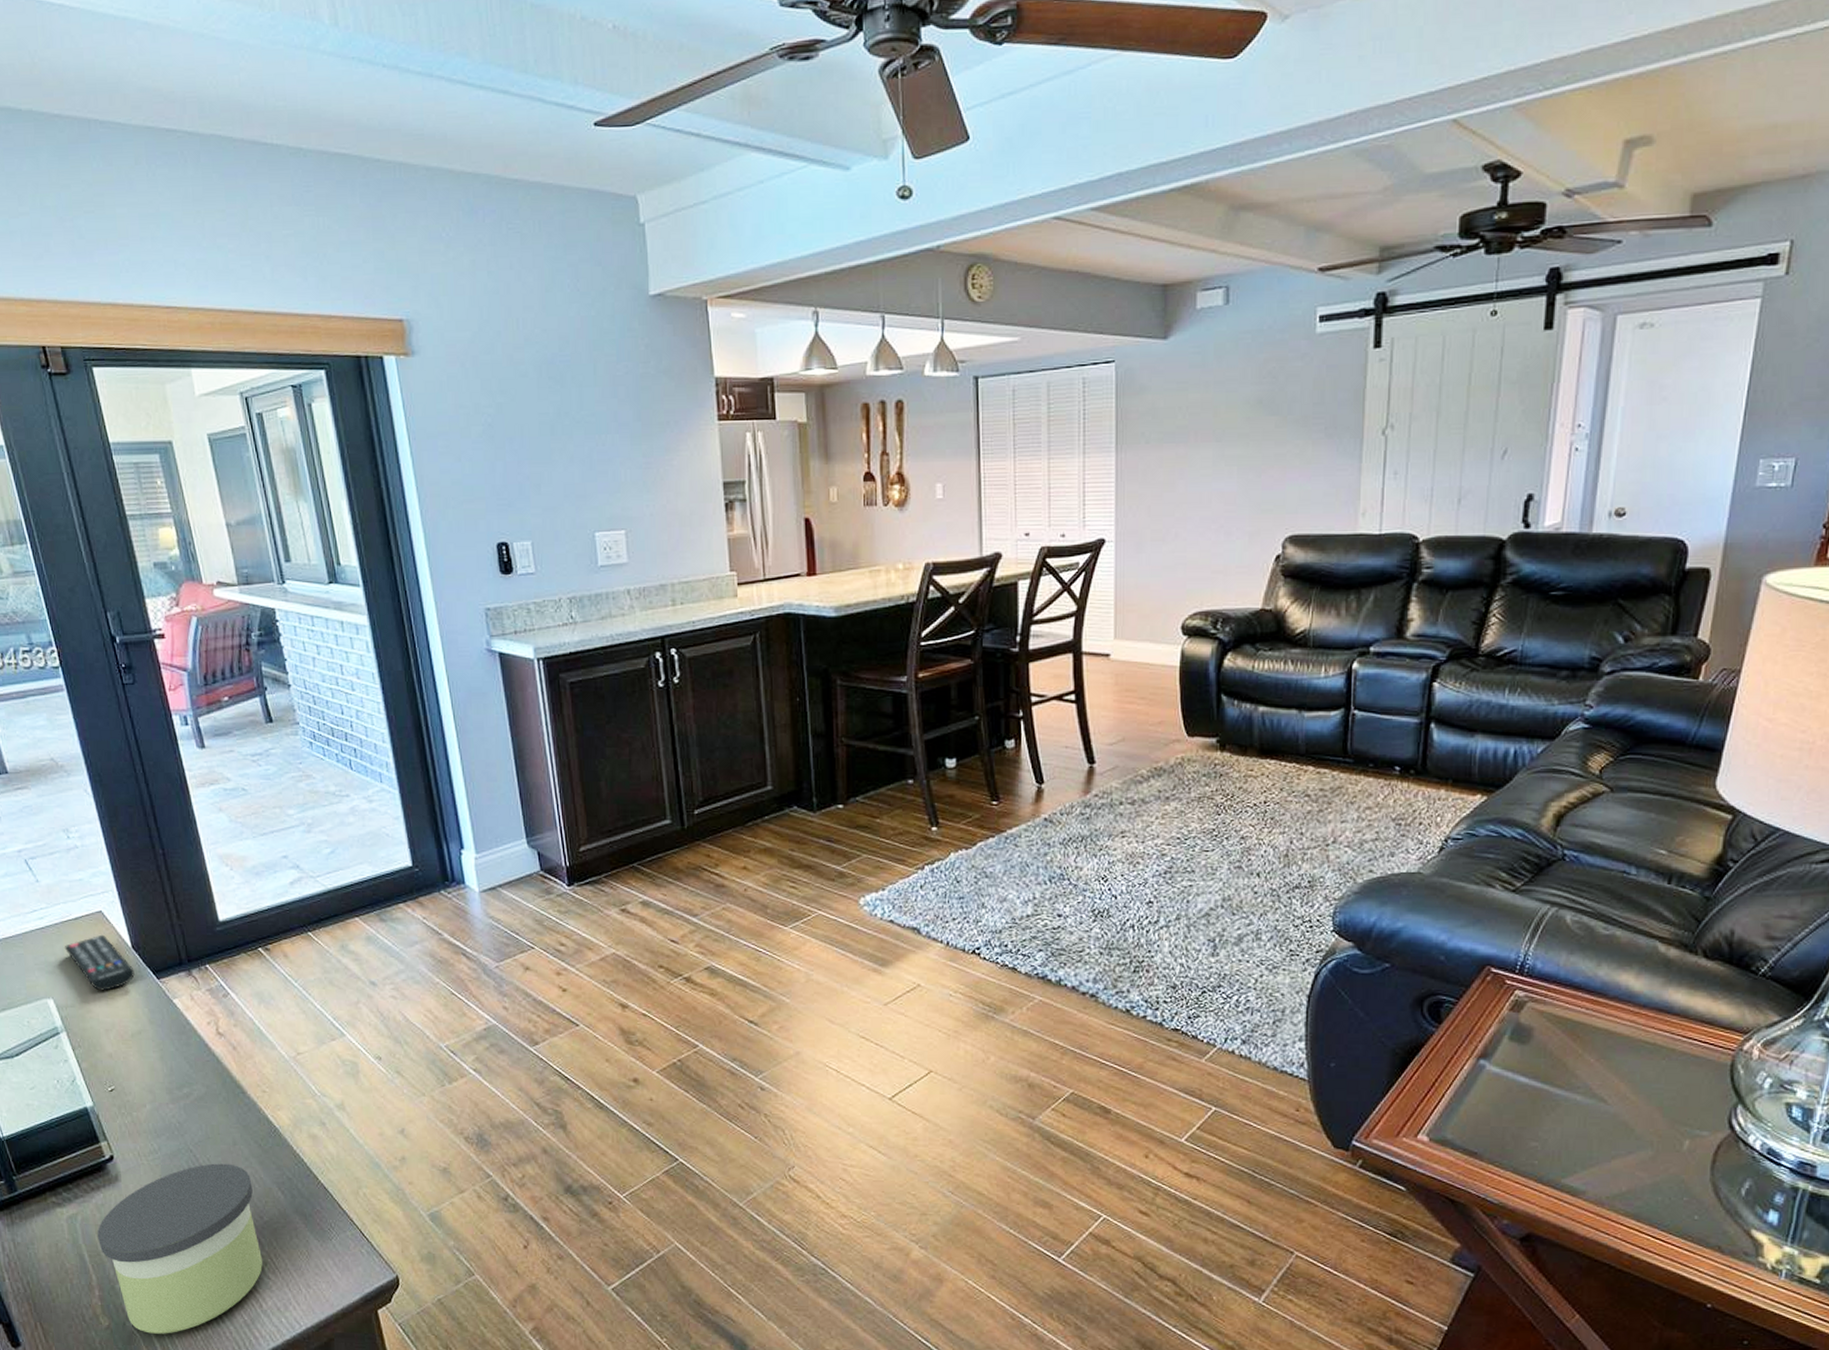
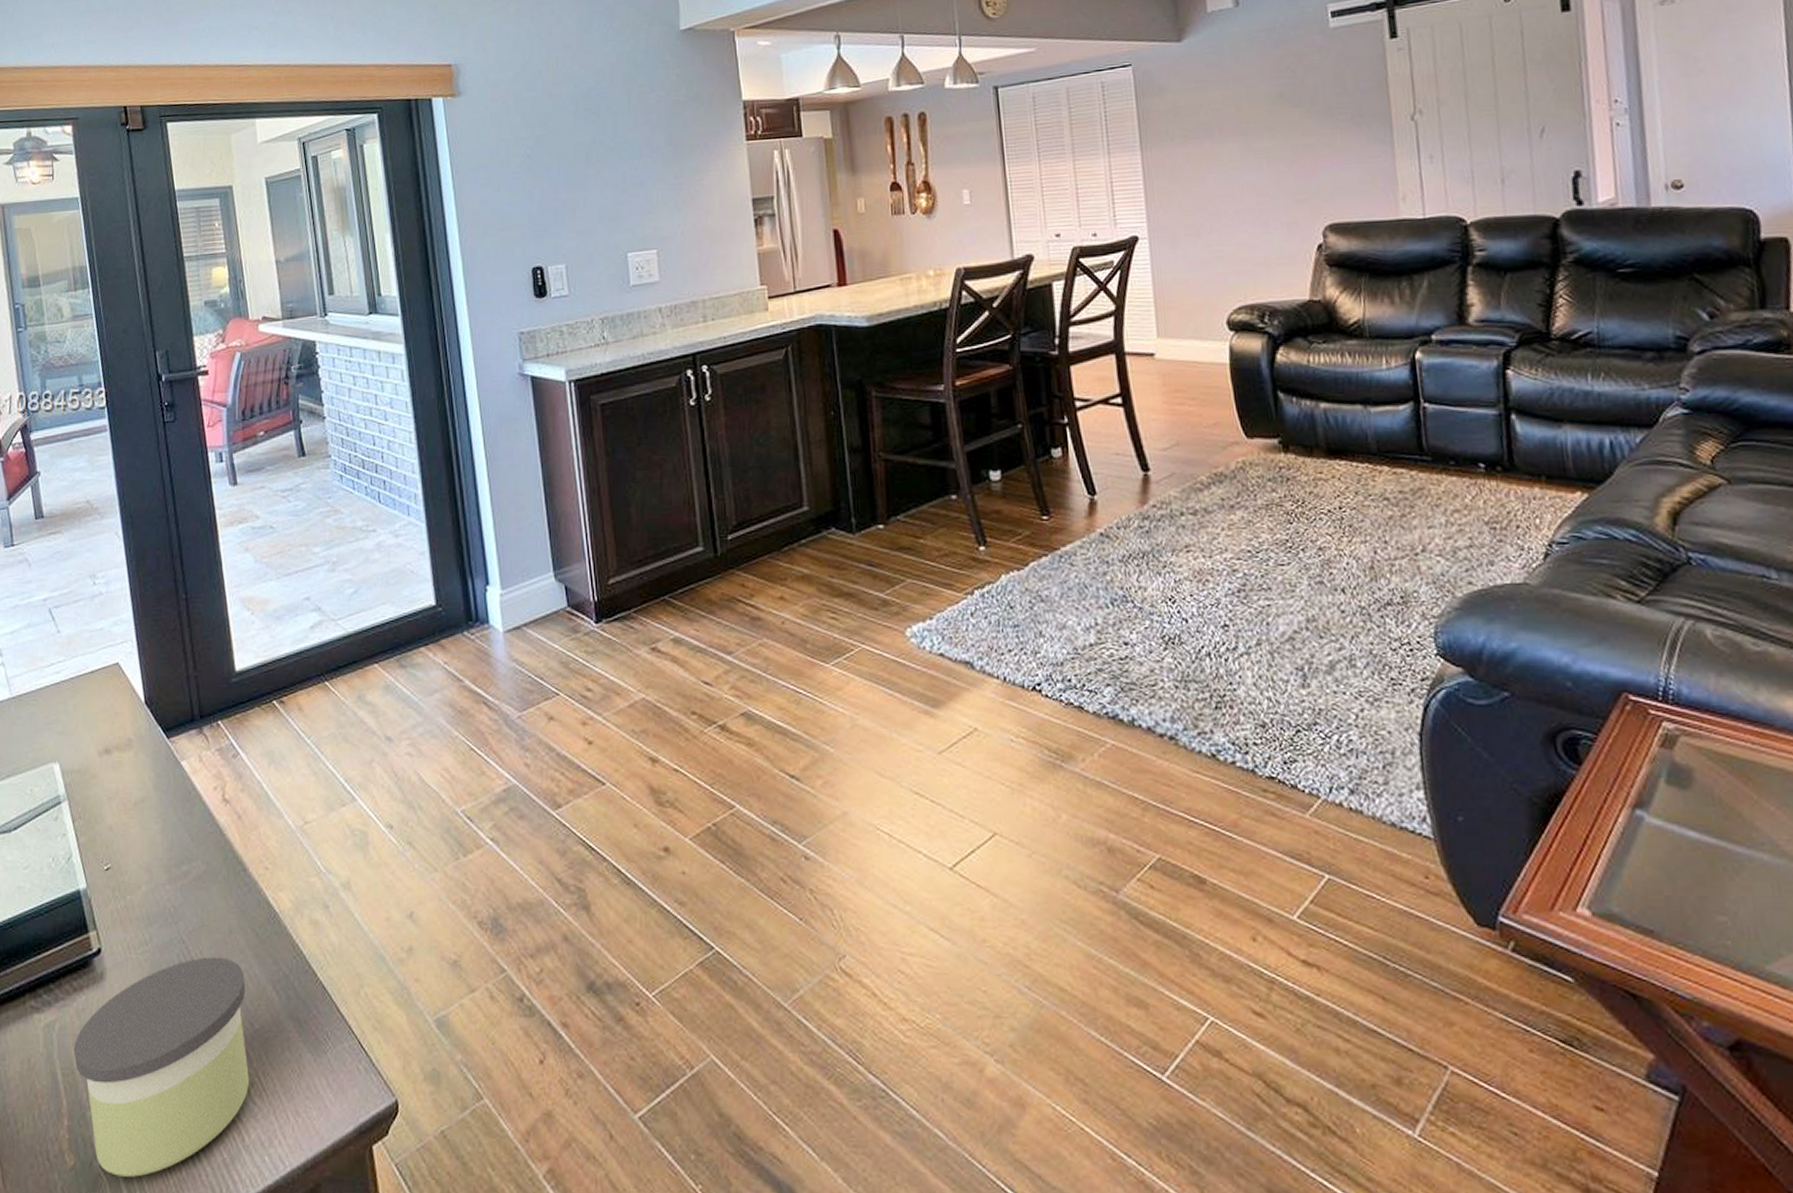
remote control: present [64,934,135,991] -> none [76,689,145,753]

